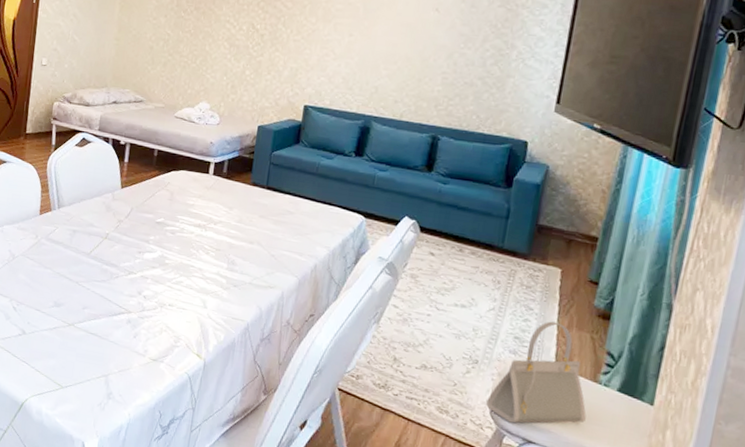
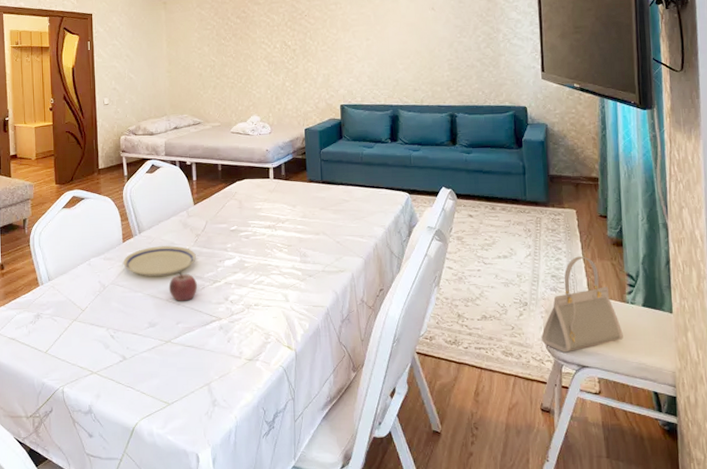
plate: none [36,224,115,258] -> present [123,246,196,277]
fruit: none [80,255,111,288] -> present [168,271,197,301]

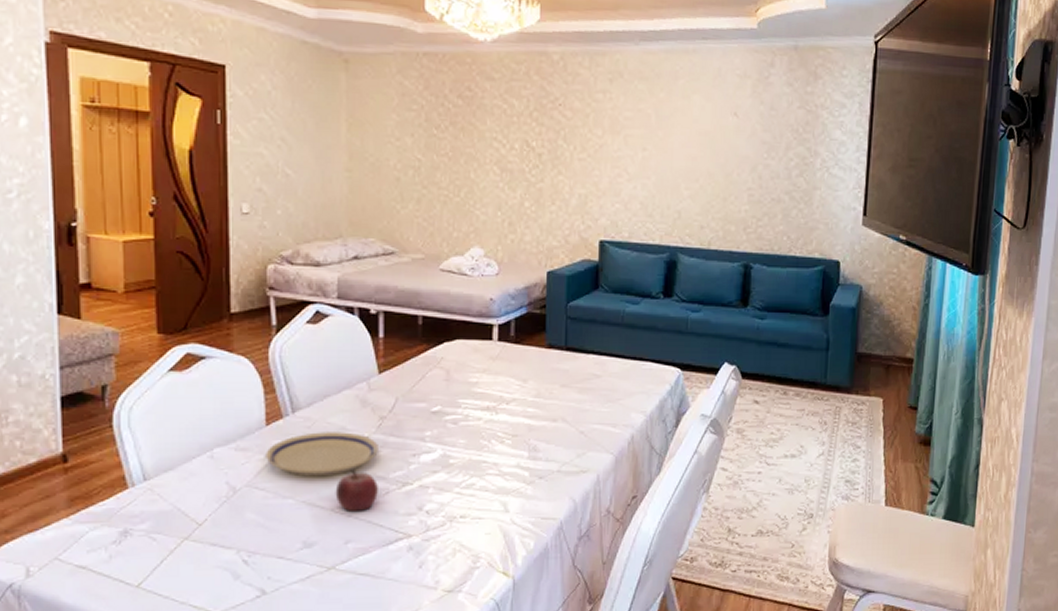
handbag: present [541,256,623,353] -> none [825,457,918,575]

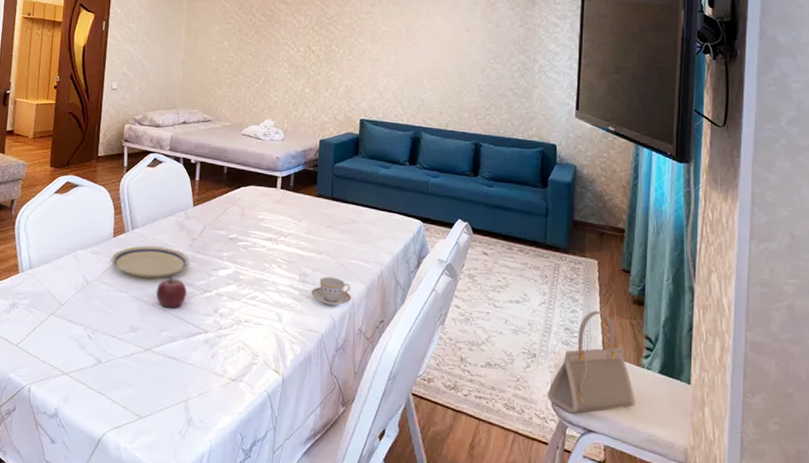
teacup: none [545,449,597,484] -> present [311,276,352,306]
handbag: none [825,457,918,575] -> present [548,310,635,414]

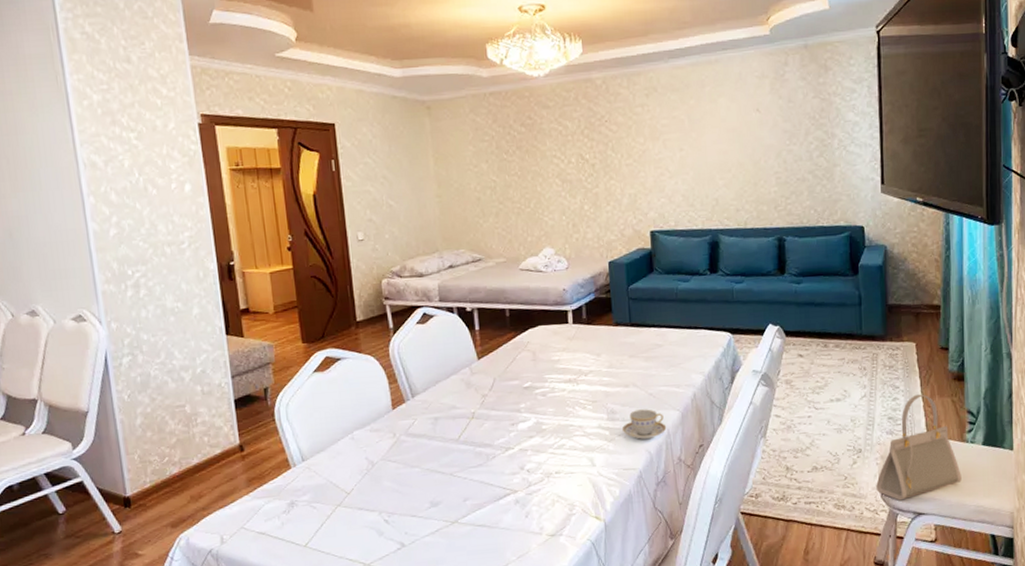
plate: present [111,245,189,280] -> none [394,409,484,449]
fruit: present [156,275,187,308] -> none [452,439,487,475]

